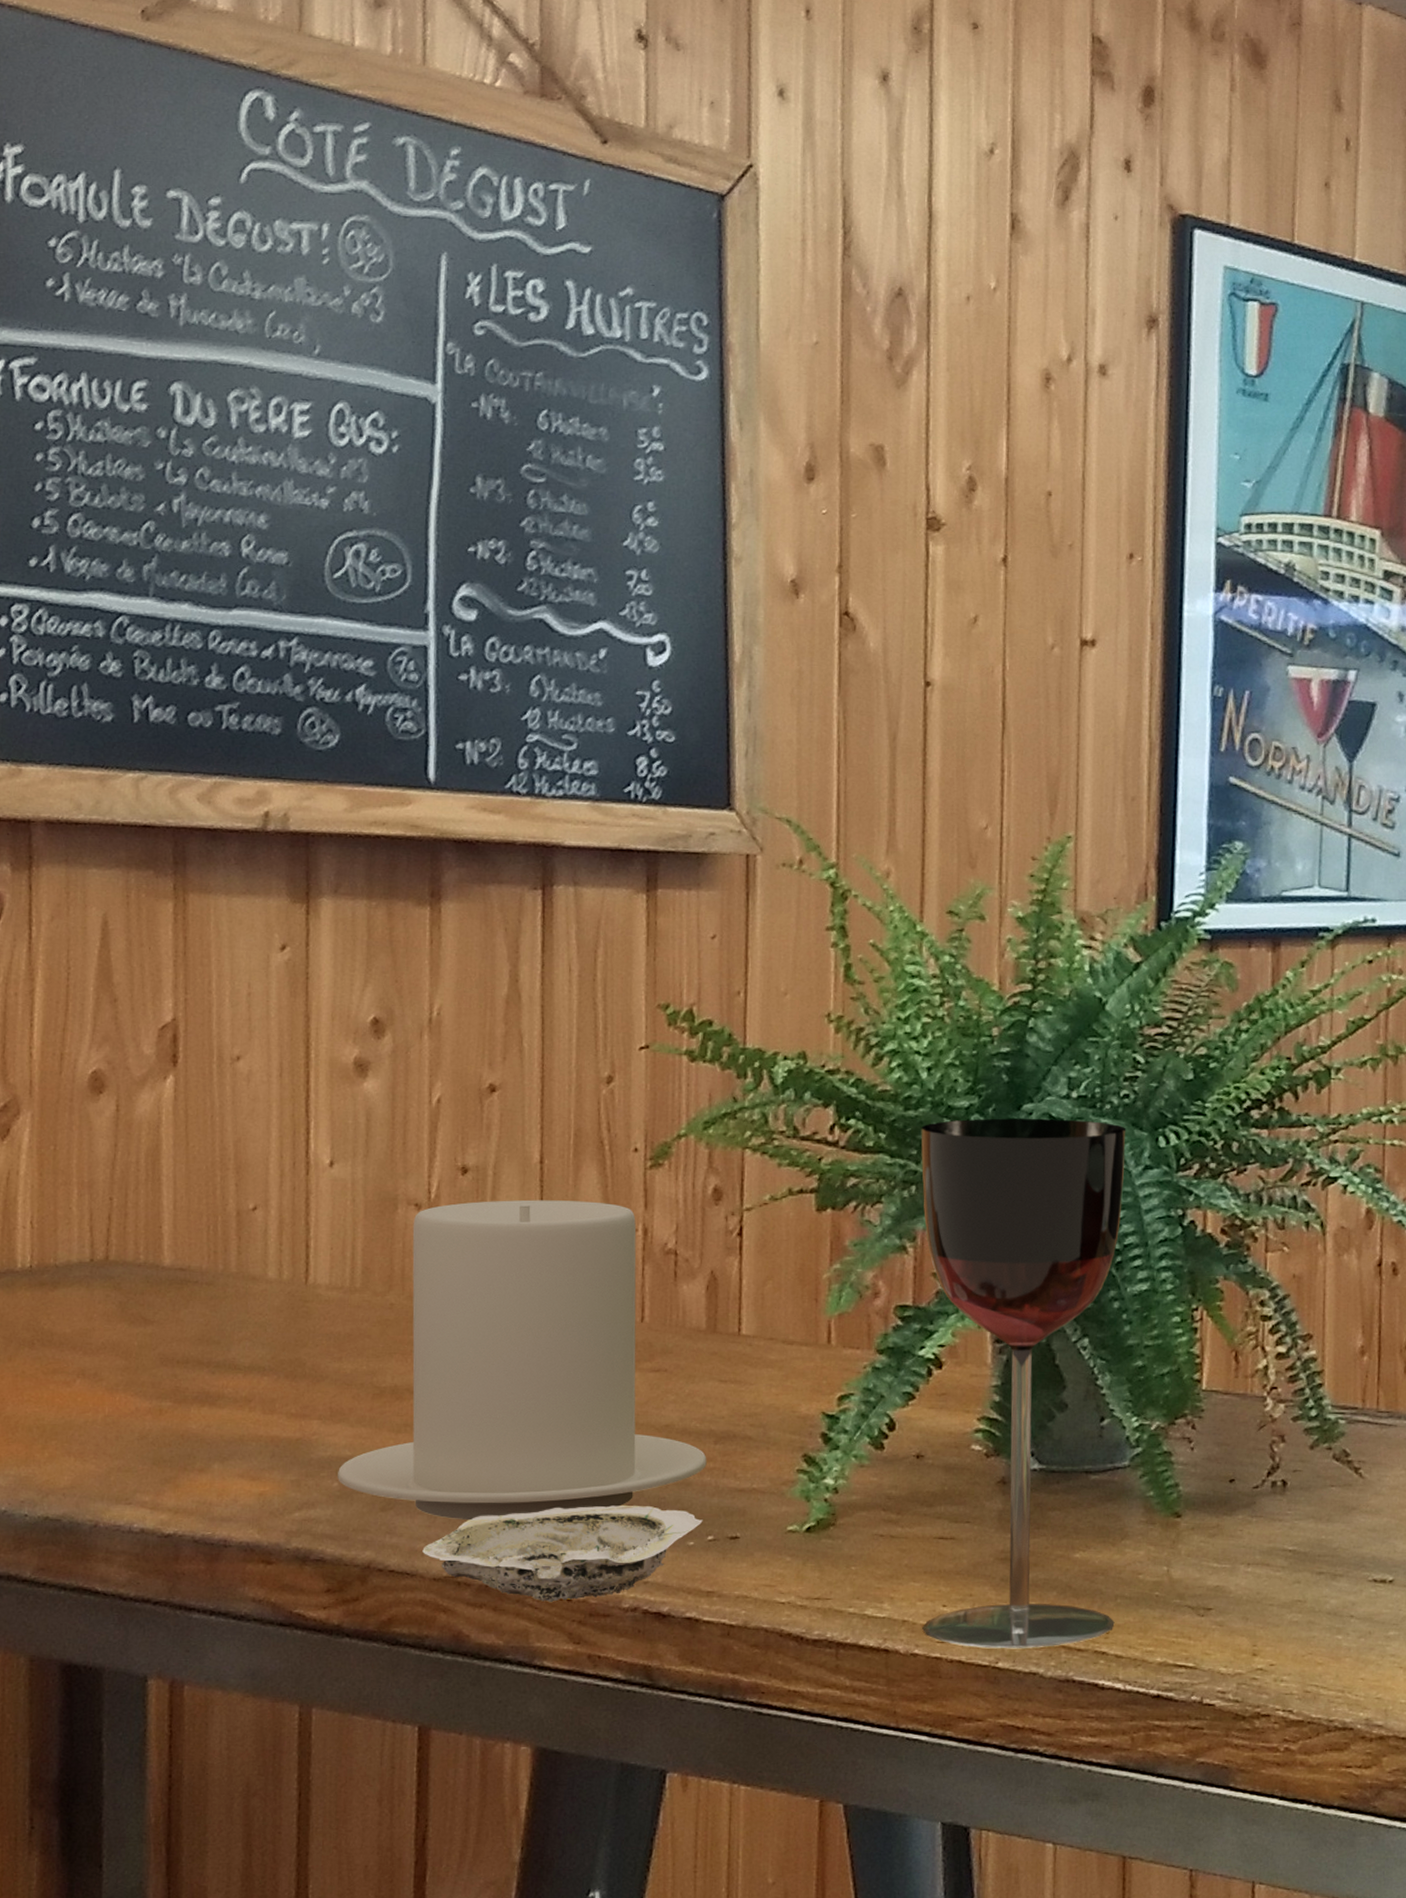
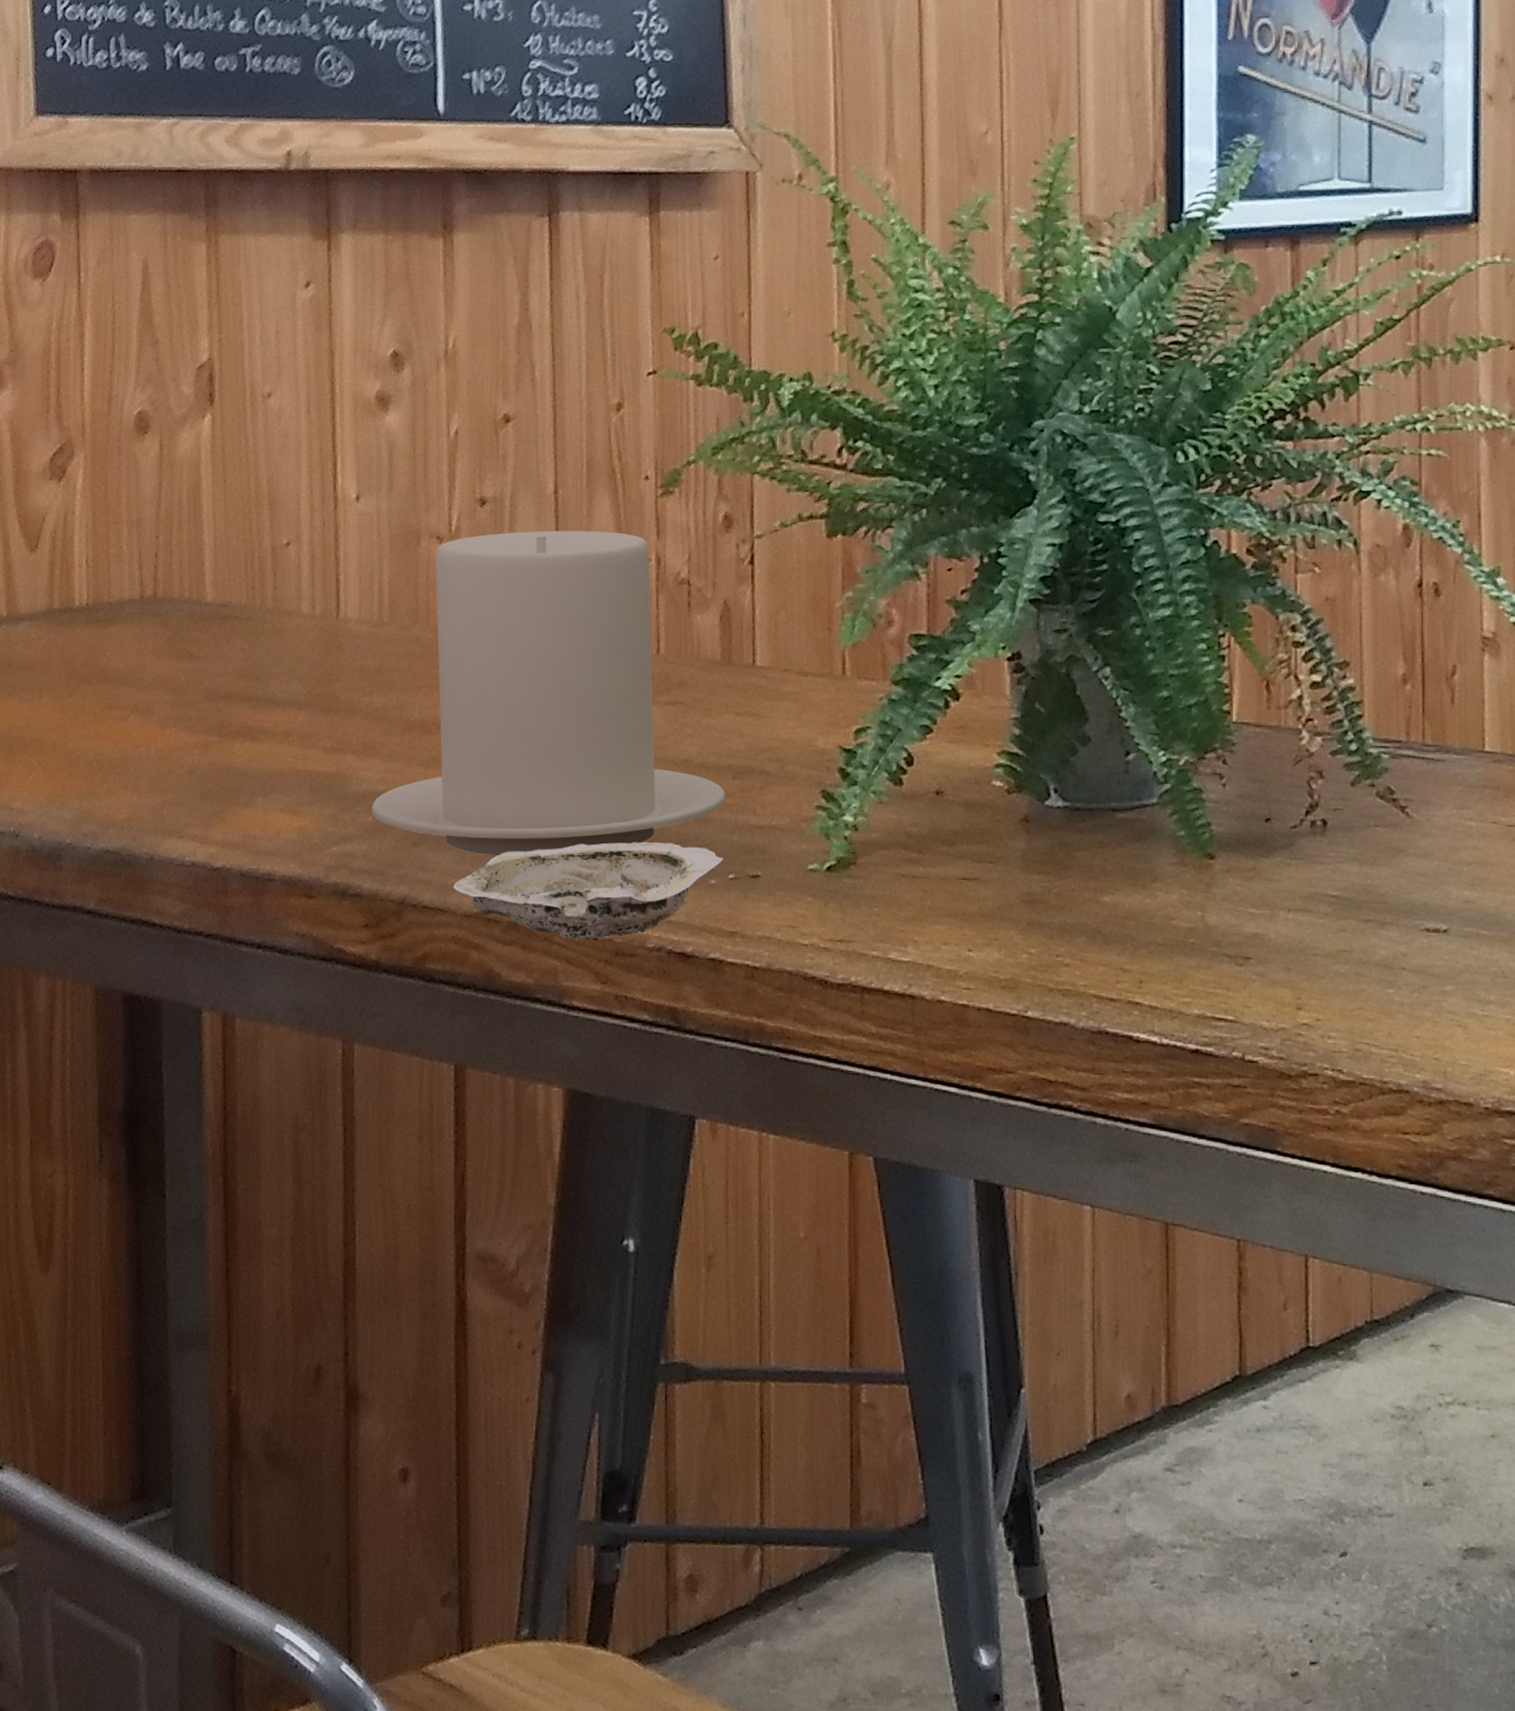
wineglass: present [920,1118,1127,1649] -> none [930,435,1148,997]

